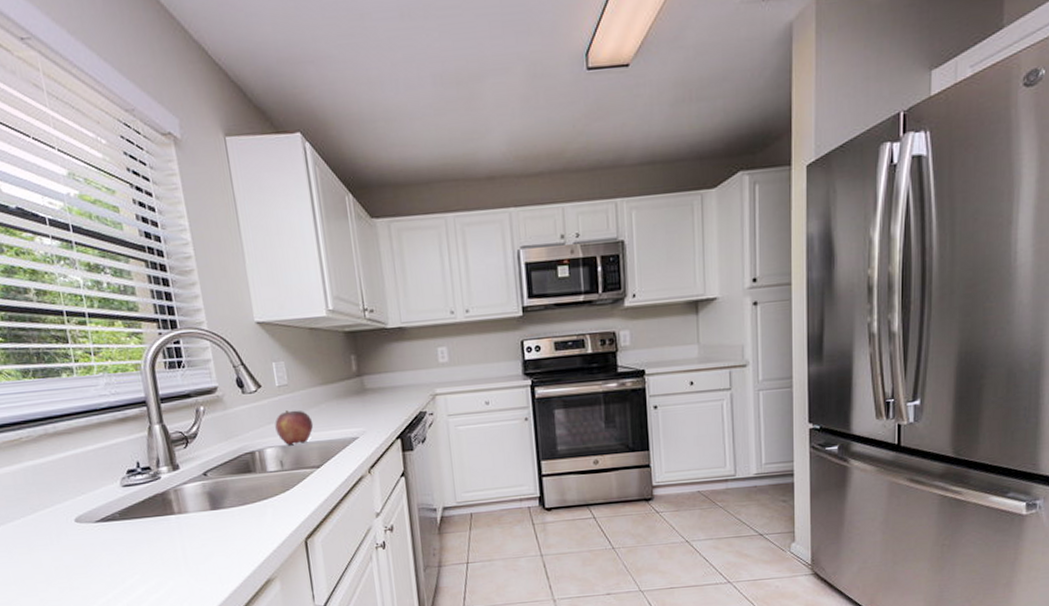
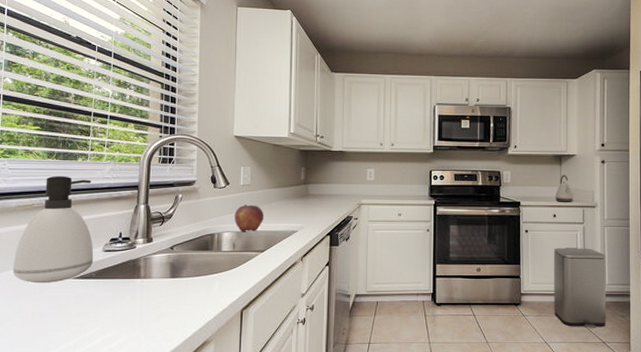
soap dispenser: none [15,398,113,533] -> present [12,175,94,284]
kettle: none [690,327,717,366] -> present [554,175,574,203]
pedal bin: none [693,420,763,520] -> present [554,247,606,328]

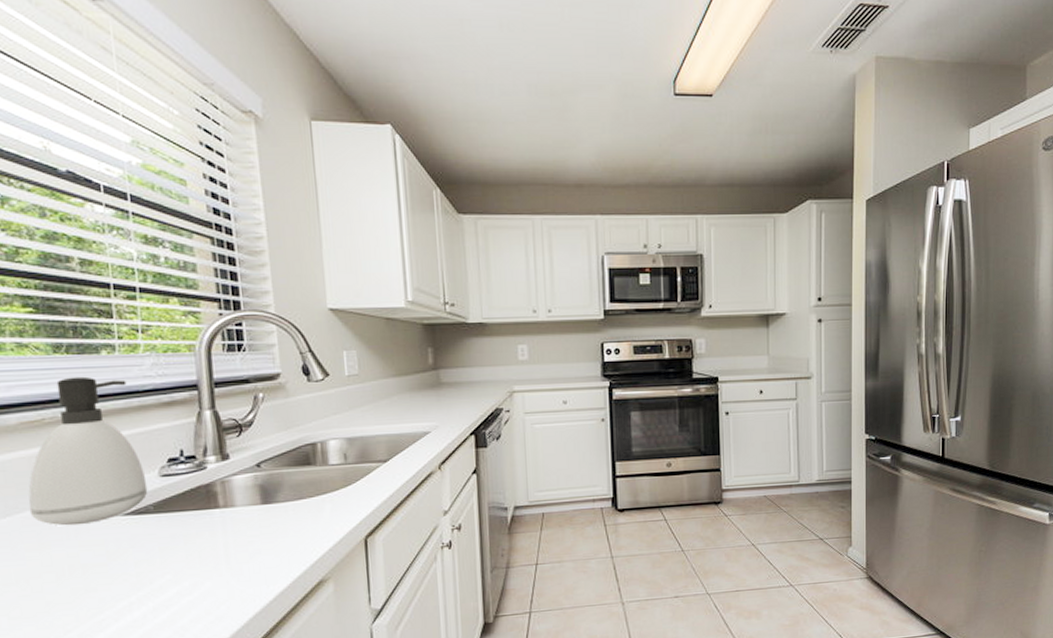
fruit: present [234,205,264,232] -> none [341,401,383,438]
kettle: present [554,175,574,203] -> none [760,340,785,376]
pedal bin: present [554,247,606,328] -> none [761,429,824,524]

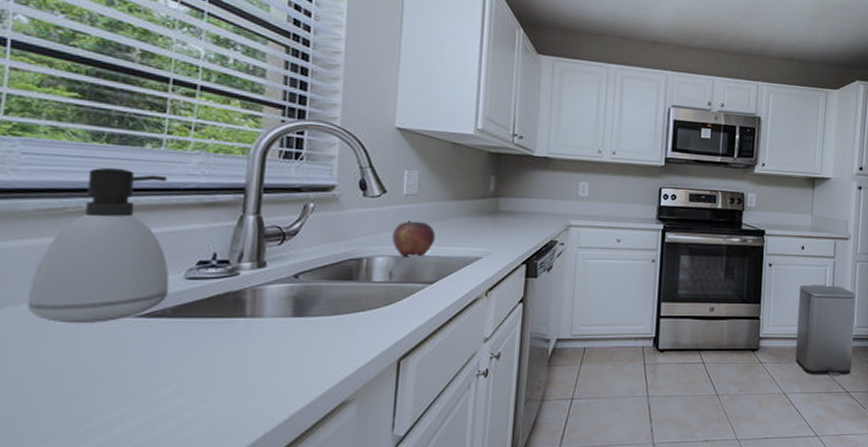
fruit: none [341,401,383,438] -> present [392,220,436,257]
pedal bin: none [761,429,824,524] -> present [795,284,856,377]

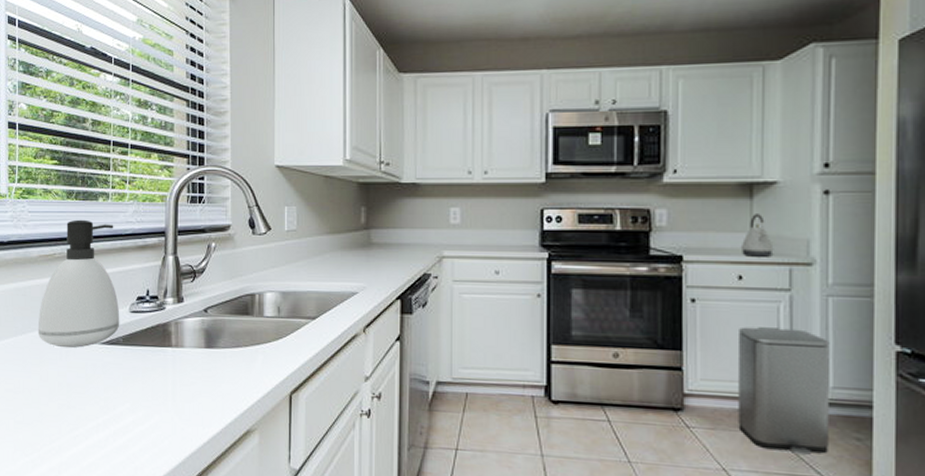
fruit: present [392,220,436,257] -> none [278,256,315,293]
kettle: none [804,201,826,234] -> present [740,214,774,259]

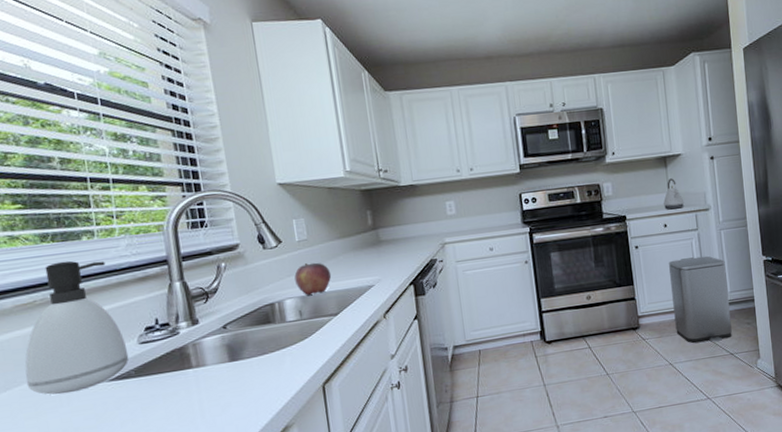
fruit: none [278,256,315,293] -> present [294,262,332,296]

